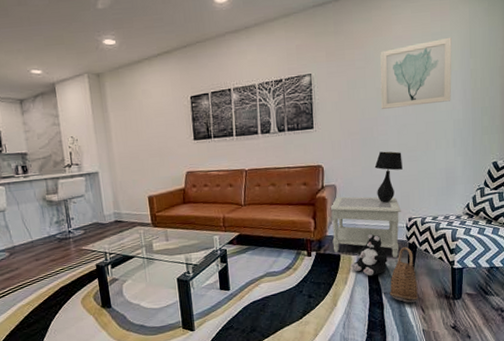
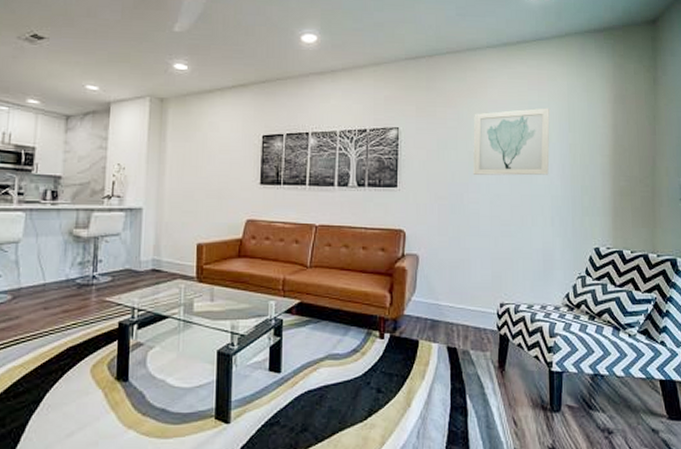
side table: present [329,196,401,258] -> none [409,270,492,351]
plush toy: present [351,233,388,276] -> none [431,317,474,372]
table lamp: present [374,151,403,203] -> none [463,222,495,282]
basket: present [389,247,419,303] -> none [475,338,510,412]

